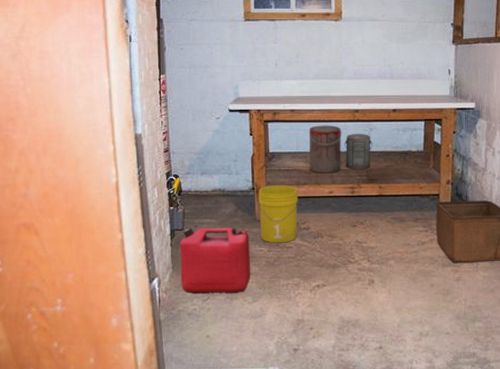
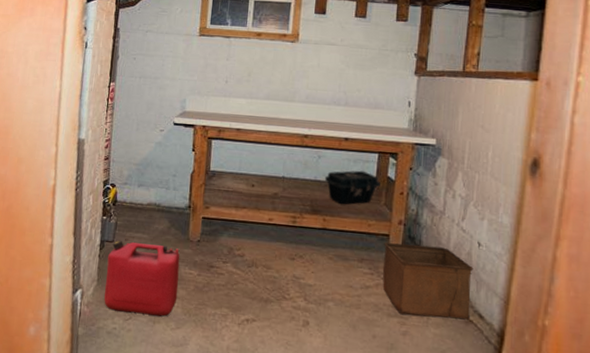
bucket: present [257,185,299,243] -> none [192,205,236,269]
paint can: present [309,125,342,173] -> none [250,147,288,200]
paint can: present [344,134,373,170] -> none [289,160,321,199]
toolbox: none [377,138,428,172] -> present [324,170,381,205]

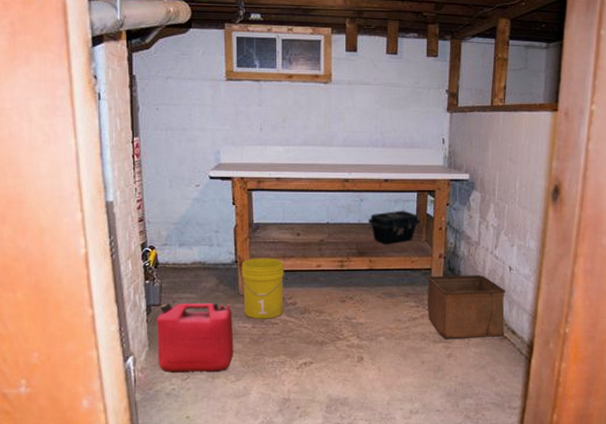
bucket: none [192,205,236,269] -> present [240,258,285,319]

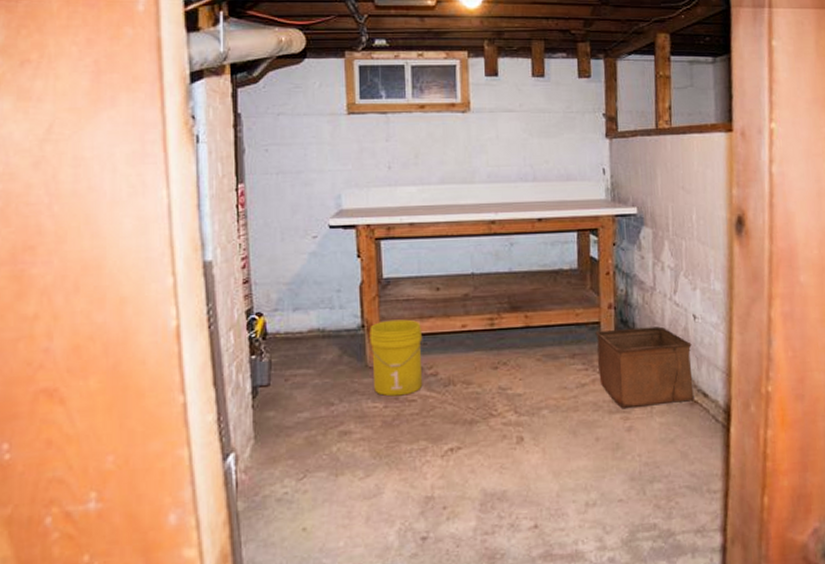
fuel can: present [156,302,234,373] -> none [265,379,362,471]
toolbox: present [367,210,421,245] -> none [520,253,584,296]

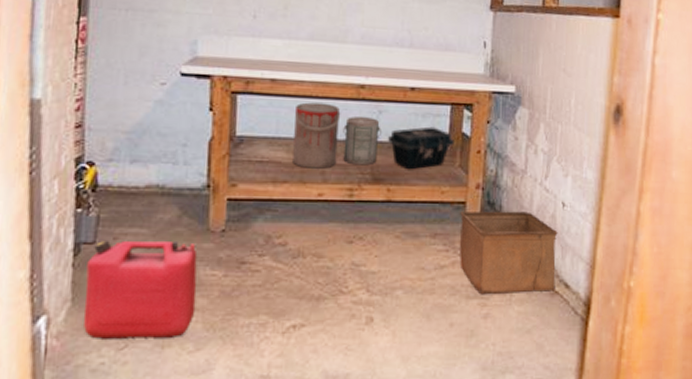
fuel can: none [265,379,362,471] -> present [83,240,198,339]
bucket: present [368,319,423,397] -> none [213,182,274,265]
paint can: none [434,241,476,303] -> present [293,102,341,169]
paint can: none [479,250,516,296] -> present [343,117,383,166]
toolbox: none [520,253,584,296] -> present [387,126,454,170]

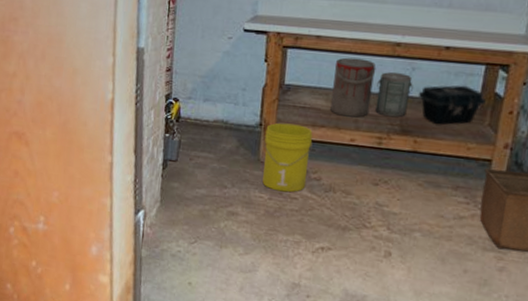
fuel can: present [83,240,198,339] -> none [167,159,250,241]
bucket: none [213,182,274,265] -> present [262,123,313,193]

